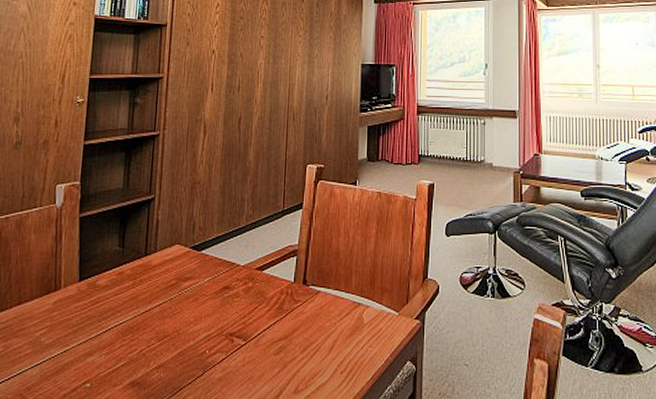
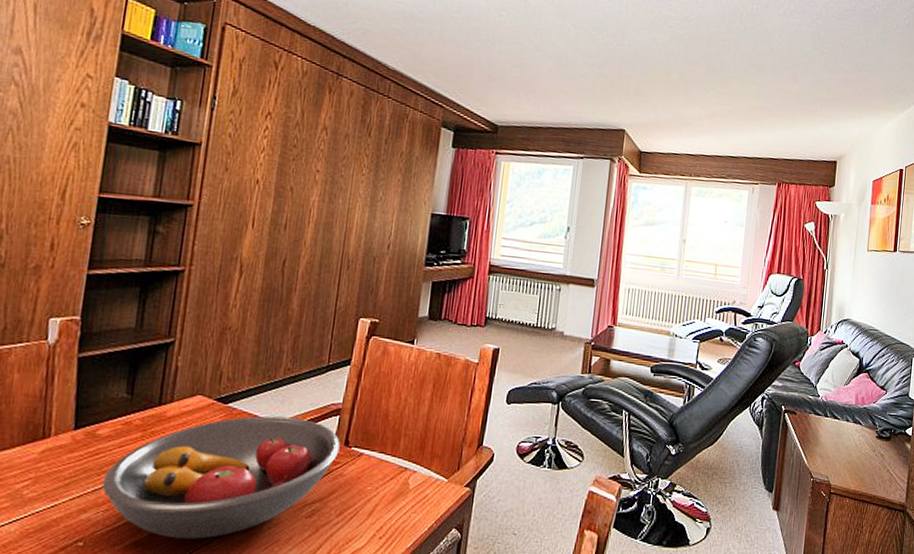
fruit bowl: none [103,260,299,378] -> present [102,415,340,539]

